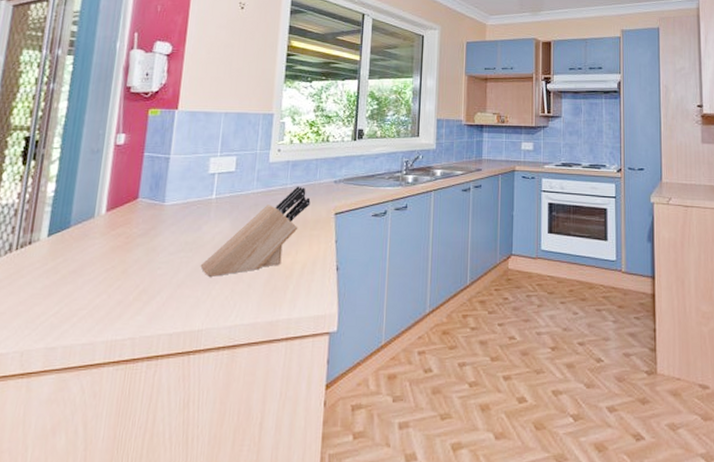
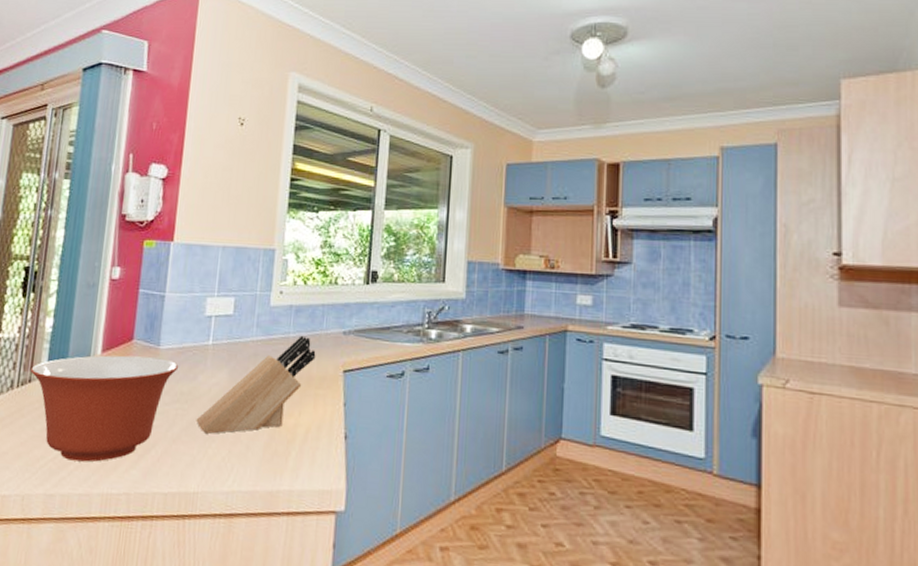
mixing bowl: none [30,213,184,314] -> present [30,355,179,462]

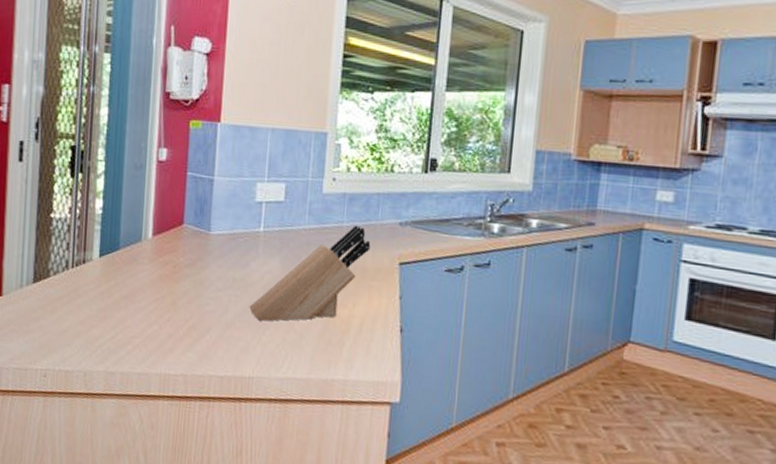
mixing bowl: present [30,355,179,462] -> none [83,239,230,343]

